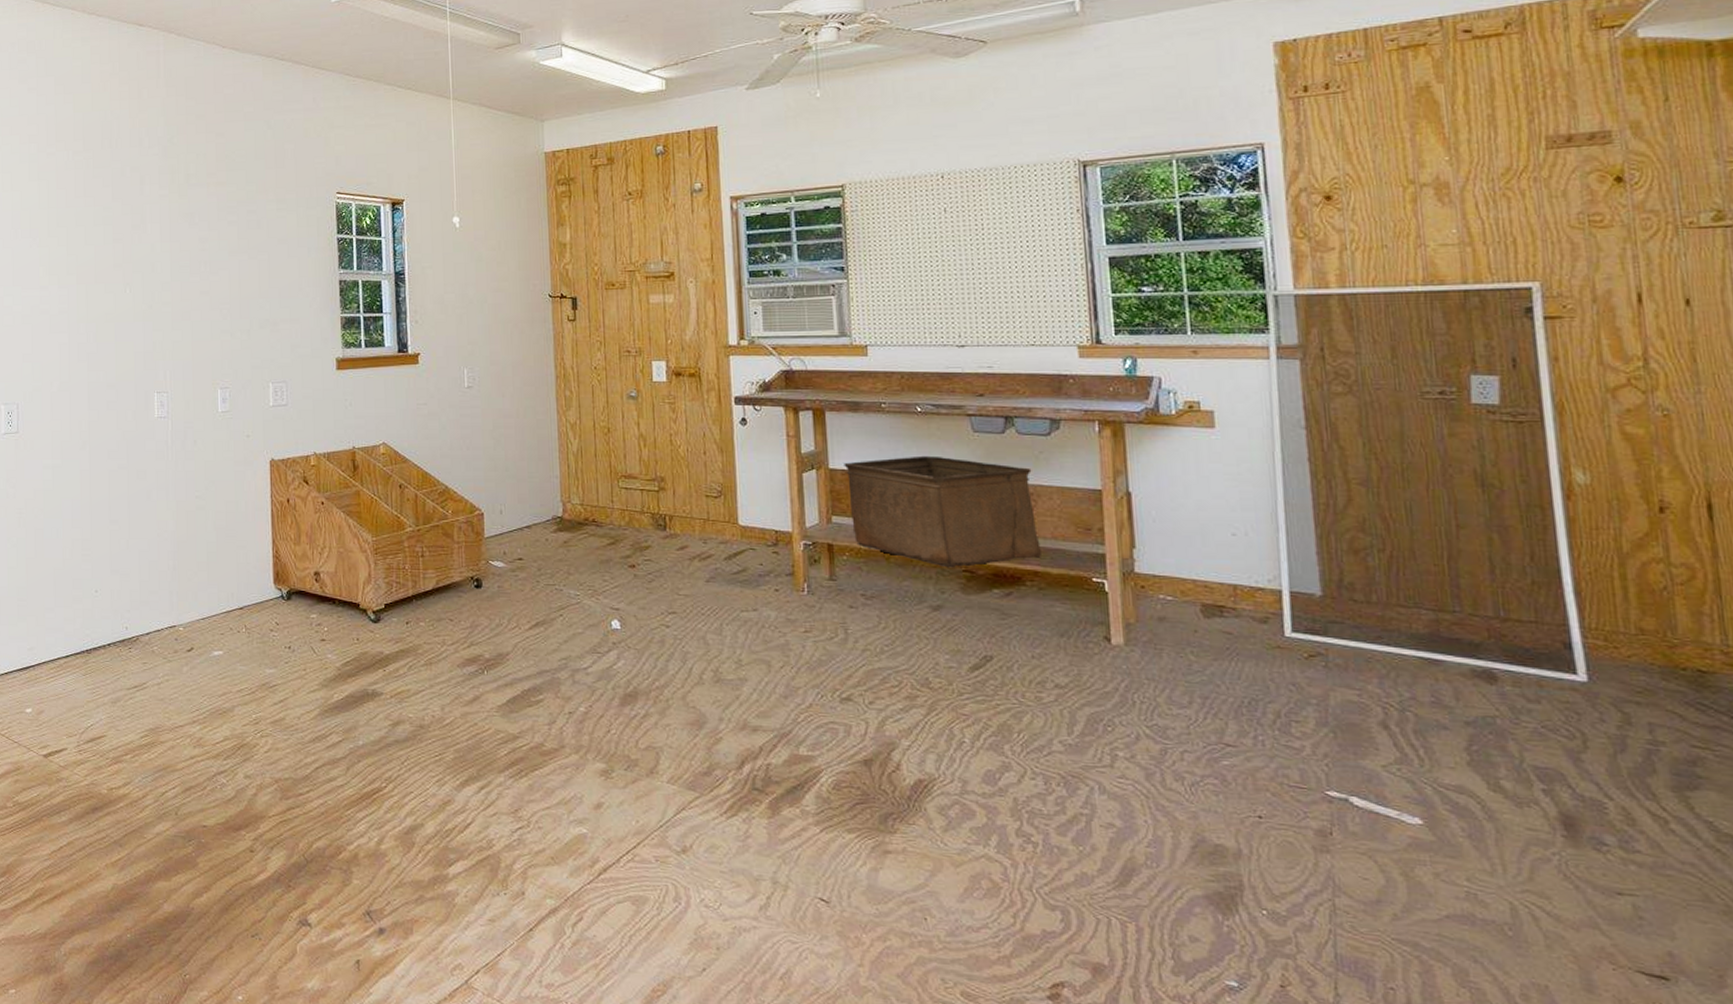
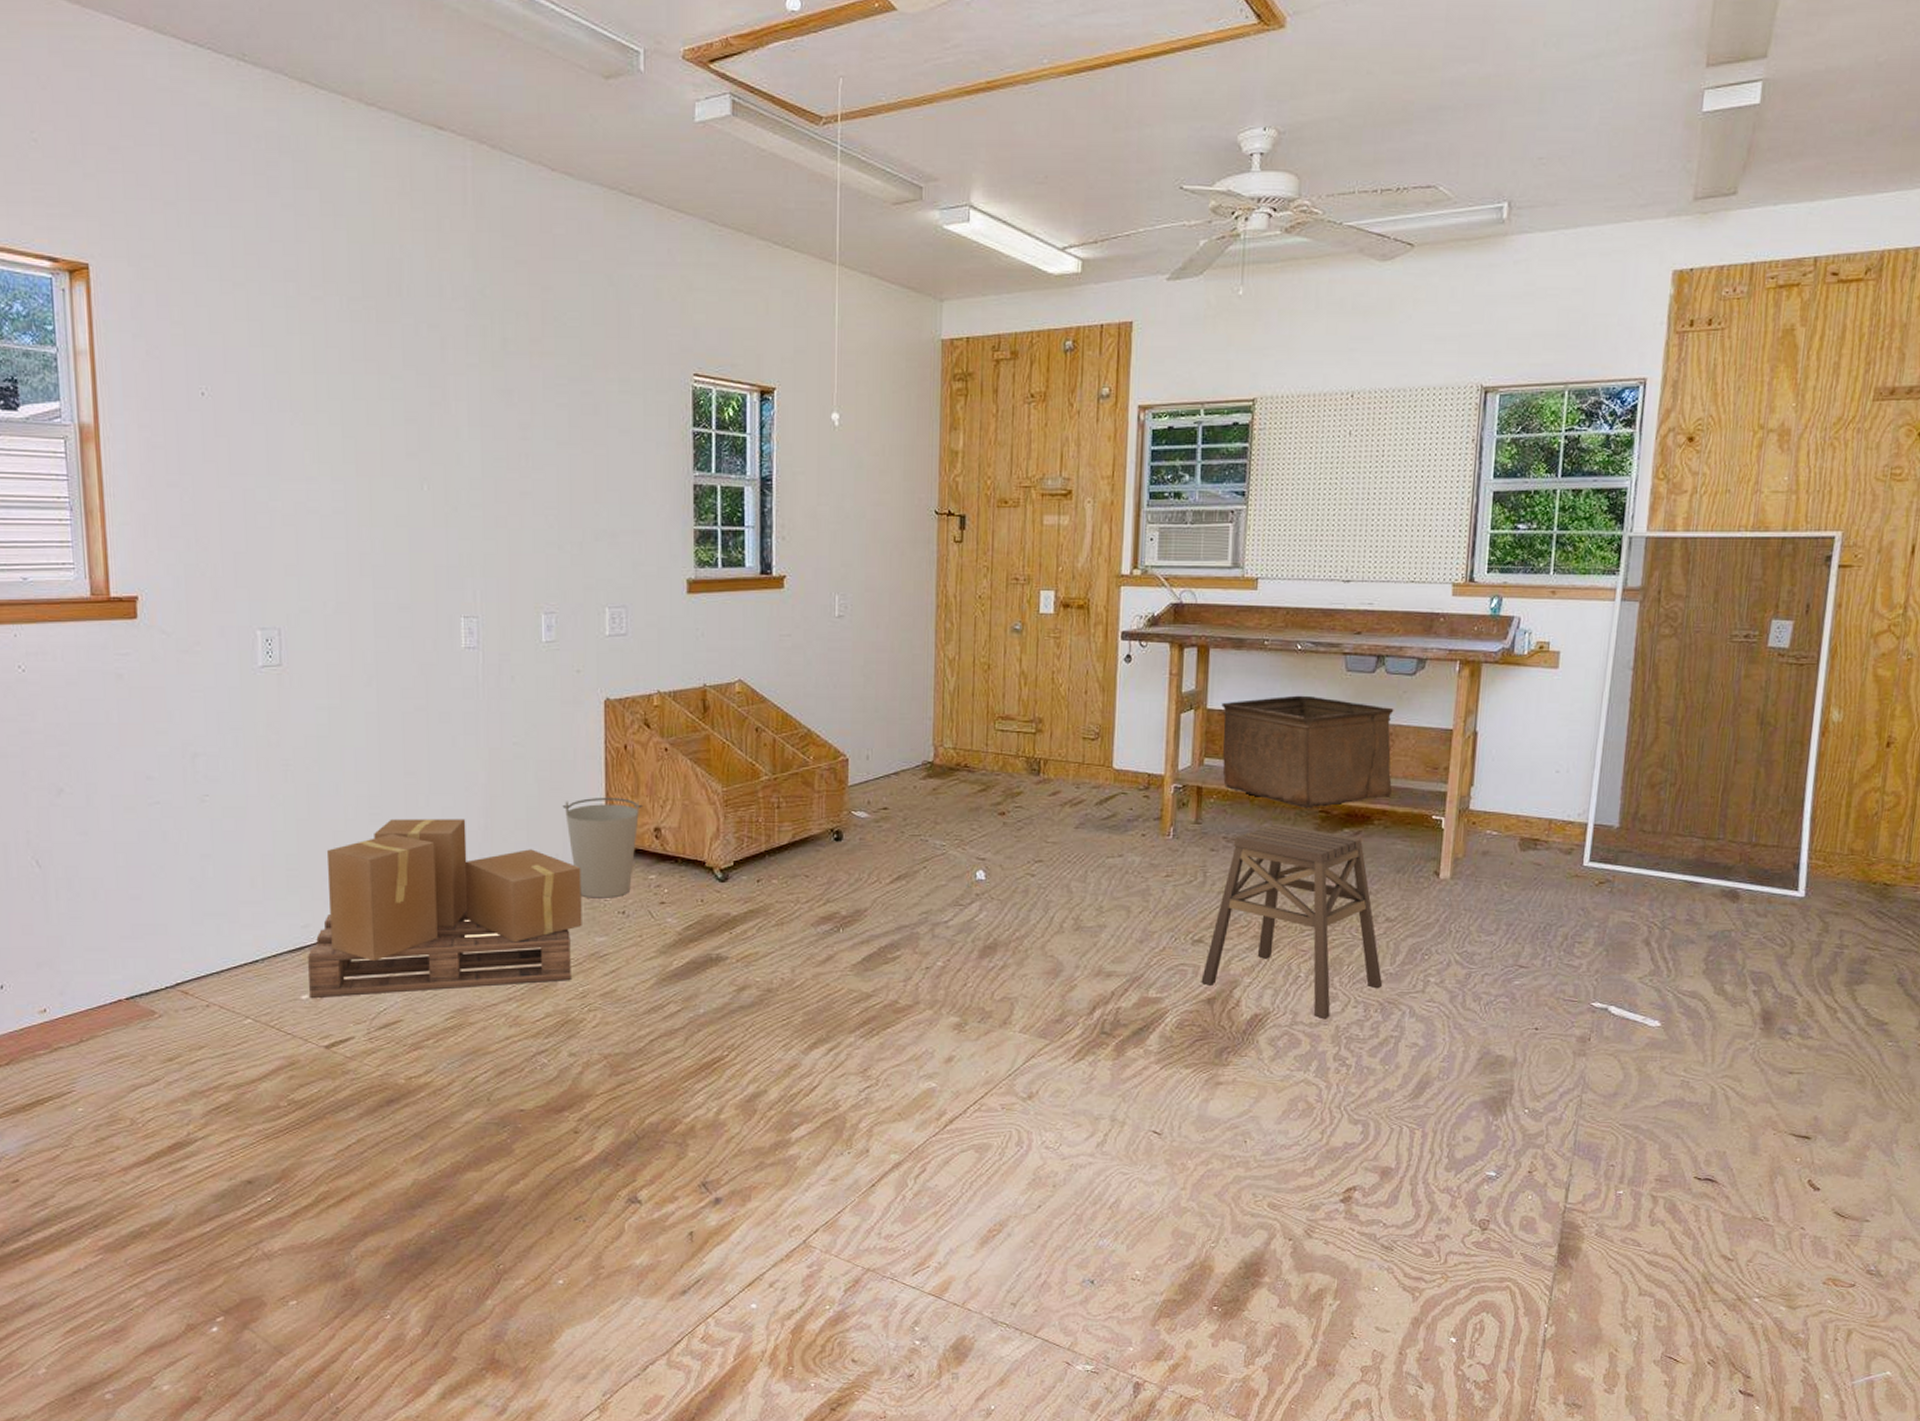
cardboard boxes: none [32,559,254,712] -> present [308,818,582,998]
bucket: none [236,545,305,634] -> present [562,798,643,898]
stool: none [854,582,1063,790] -> present [1201,823,1383,1020]

